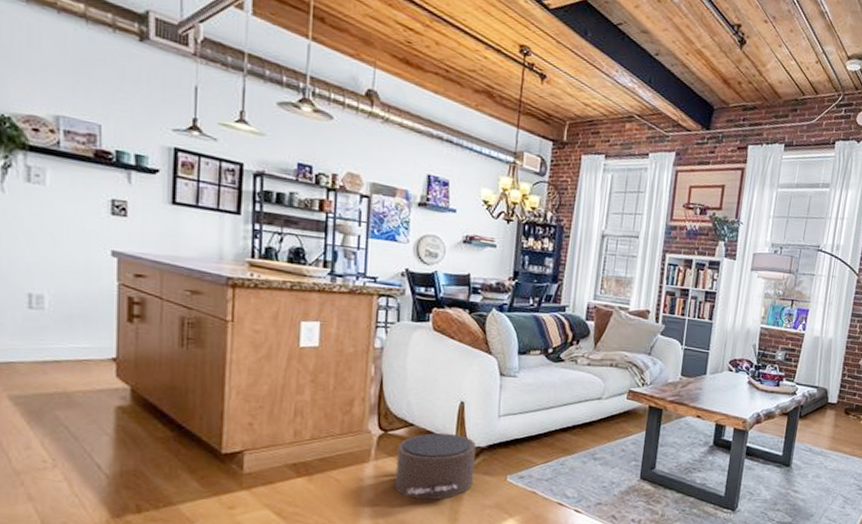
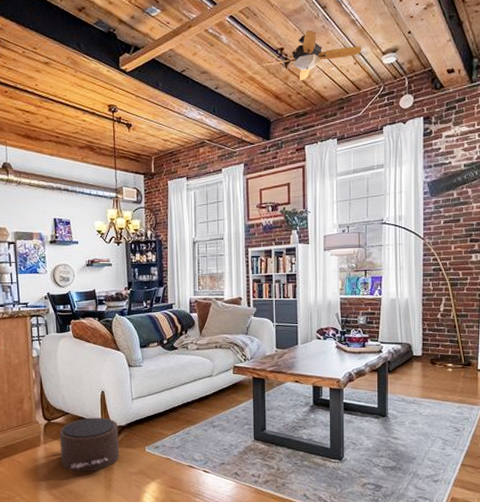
ceiling fan: none [706,10,827,69] -> present [255,30,362,81]

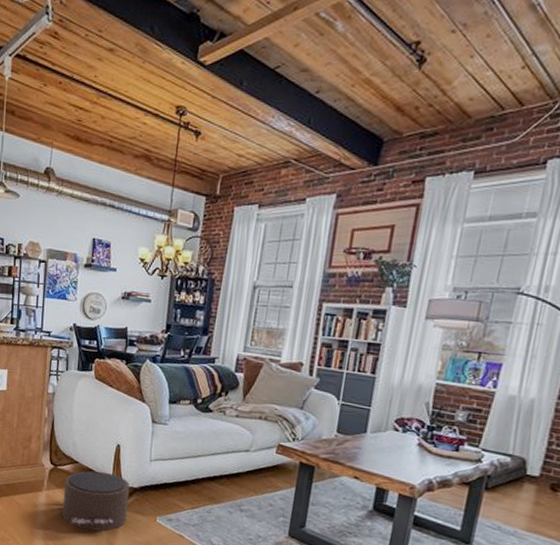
ceiling fan: present [255,30,362,81] -> none [376,17,539,89]

